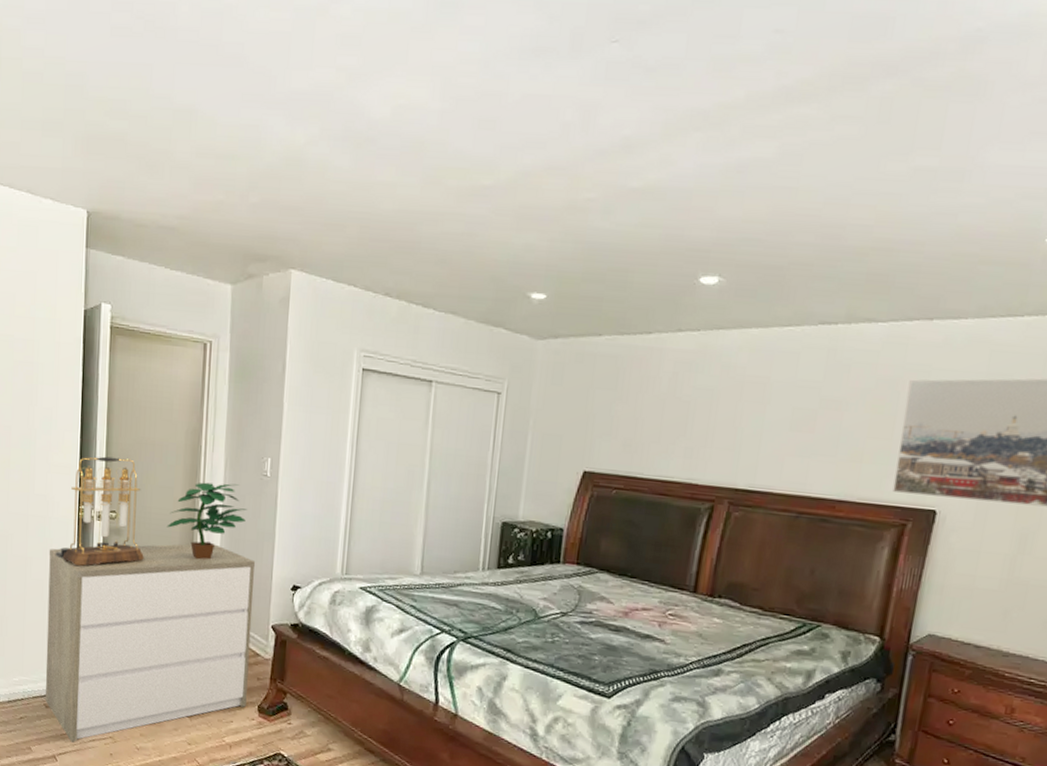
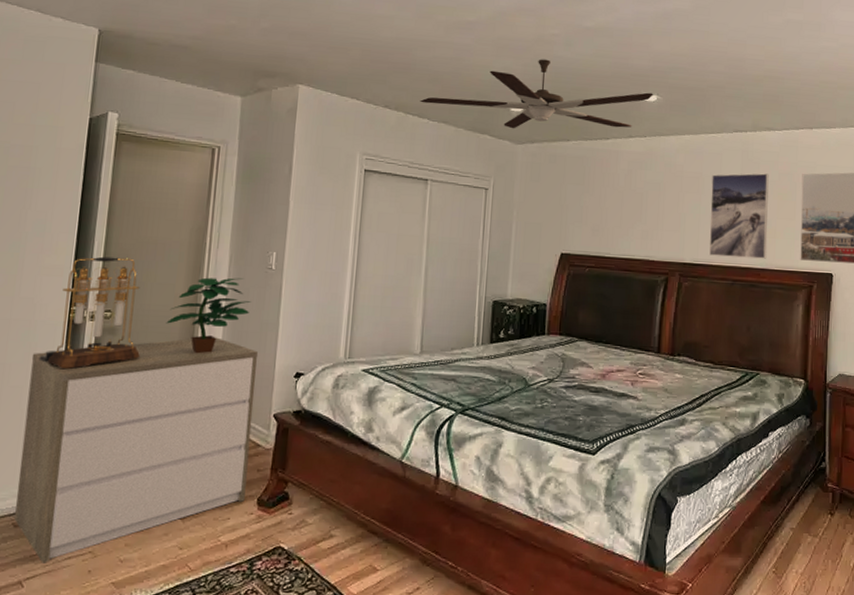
ceiling fan: none [425,231,714,321] -> present [420,59,654,129]
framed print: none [770,378,863,488] -> present [709,173,769,259]

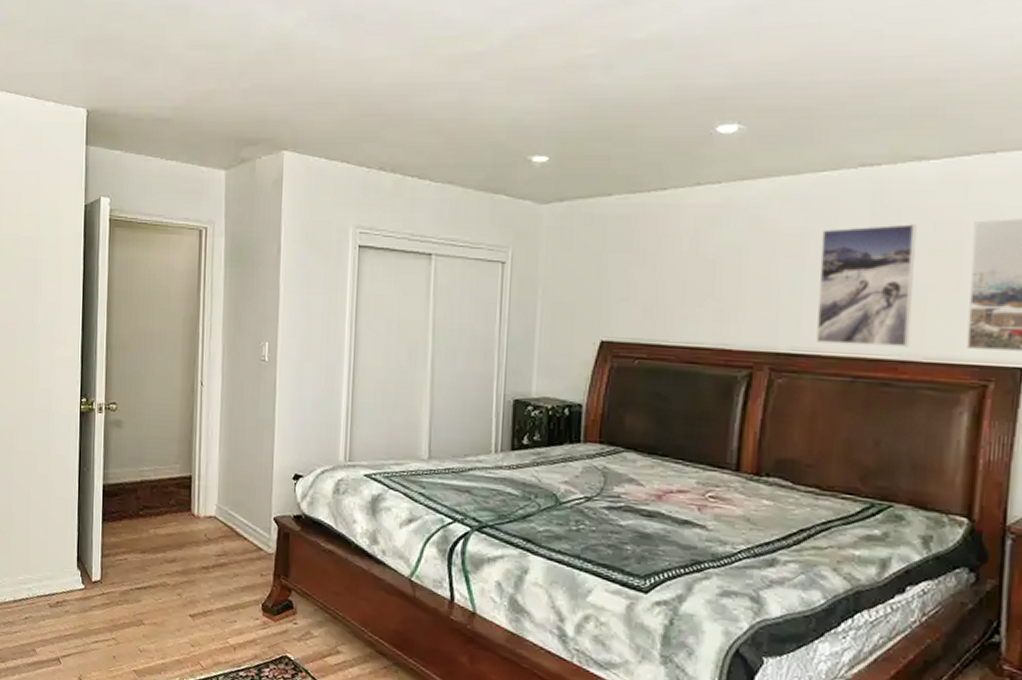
dresser: present [14,337,258,563] -> none [49,433,255,644]
table lamp: present [38,256,140,369] -> none [58,348,144,460]
potted plant: present [166,277,251,354] -> none [166,370,246,450]
ceiling fan: present [420,59,654,129] -> none [419,90,733,185]

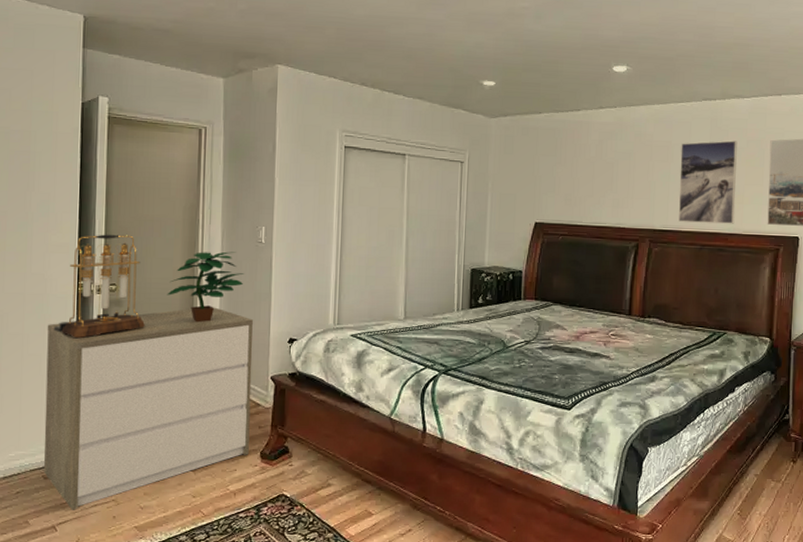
dresser: none [49,433,255,644] -> present [43,307,253,510]
table lamp: none [58,348,144,460] -> present [53,234,145,338]
potted plant: none [166,370,246,450] -> present [167,251,244,323]

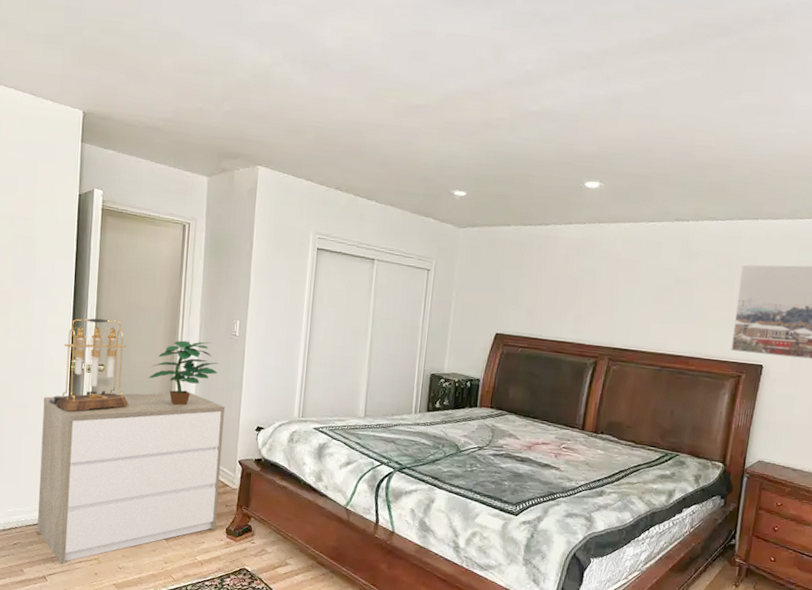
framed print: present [678,140,738,224] -> none [640,263,708,348]

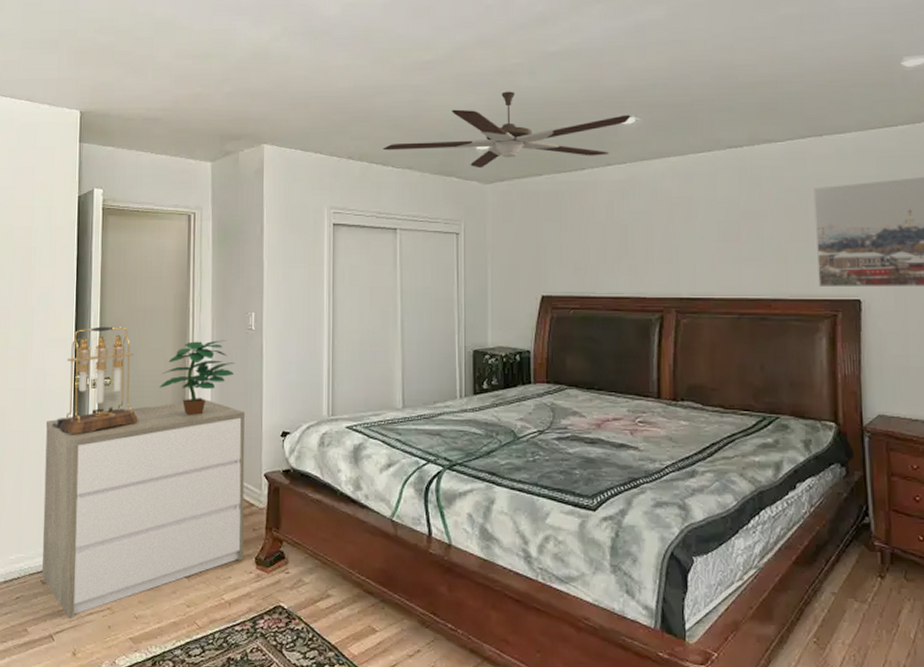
ceiling fan: none [369,143,596,214] -> present [382,91,631,169]

